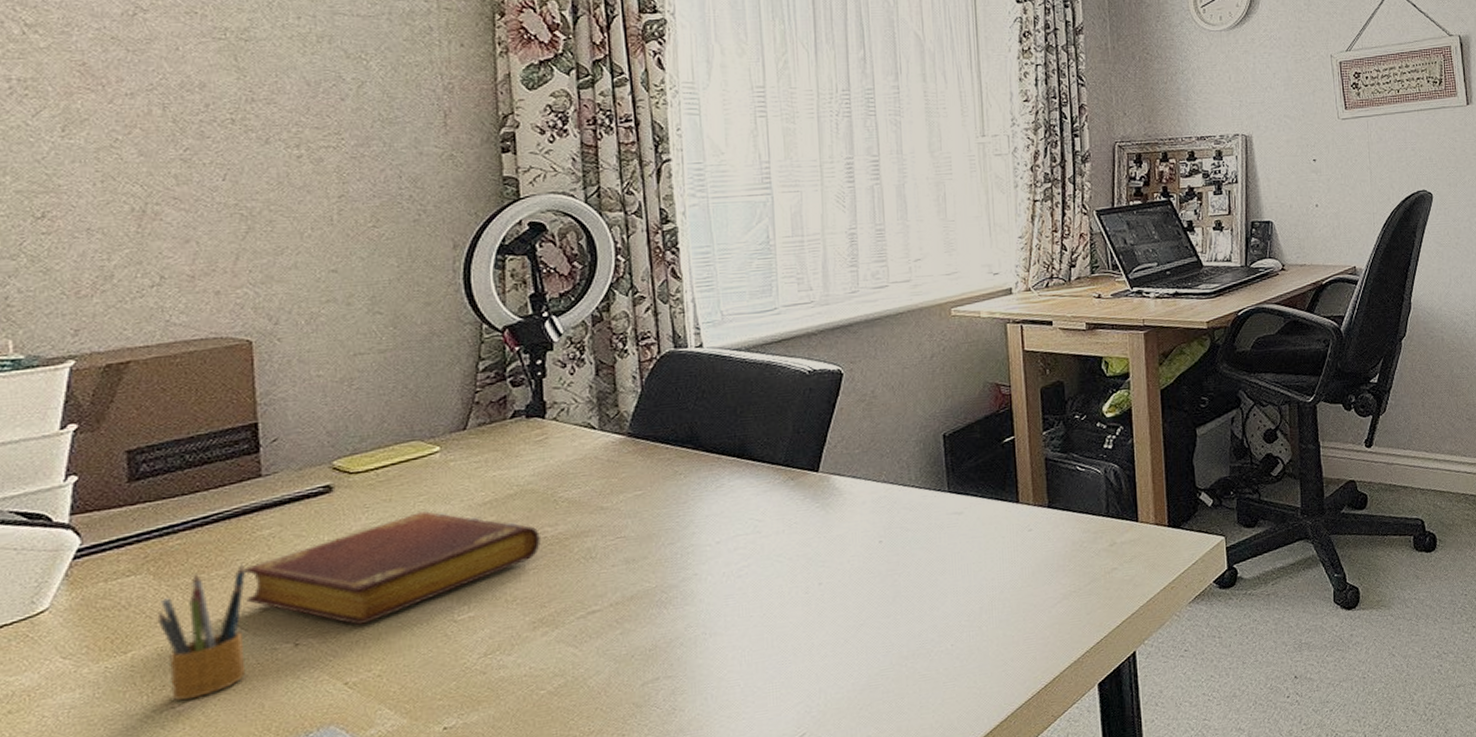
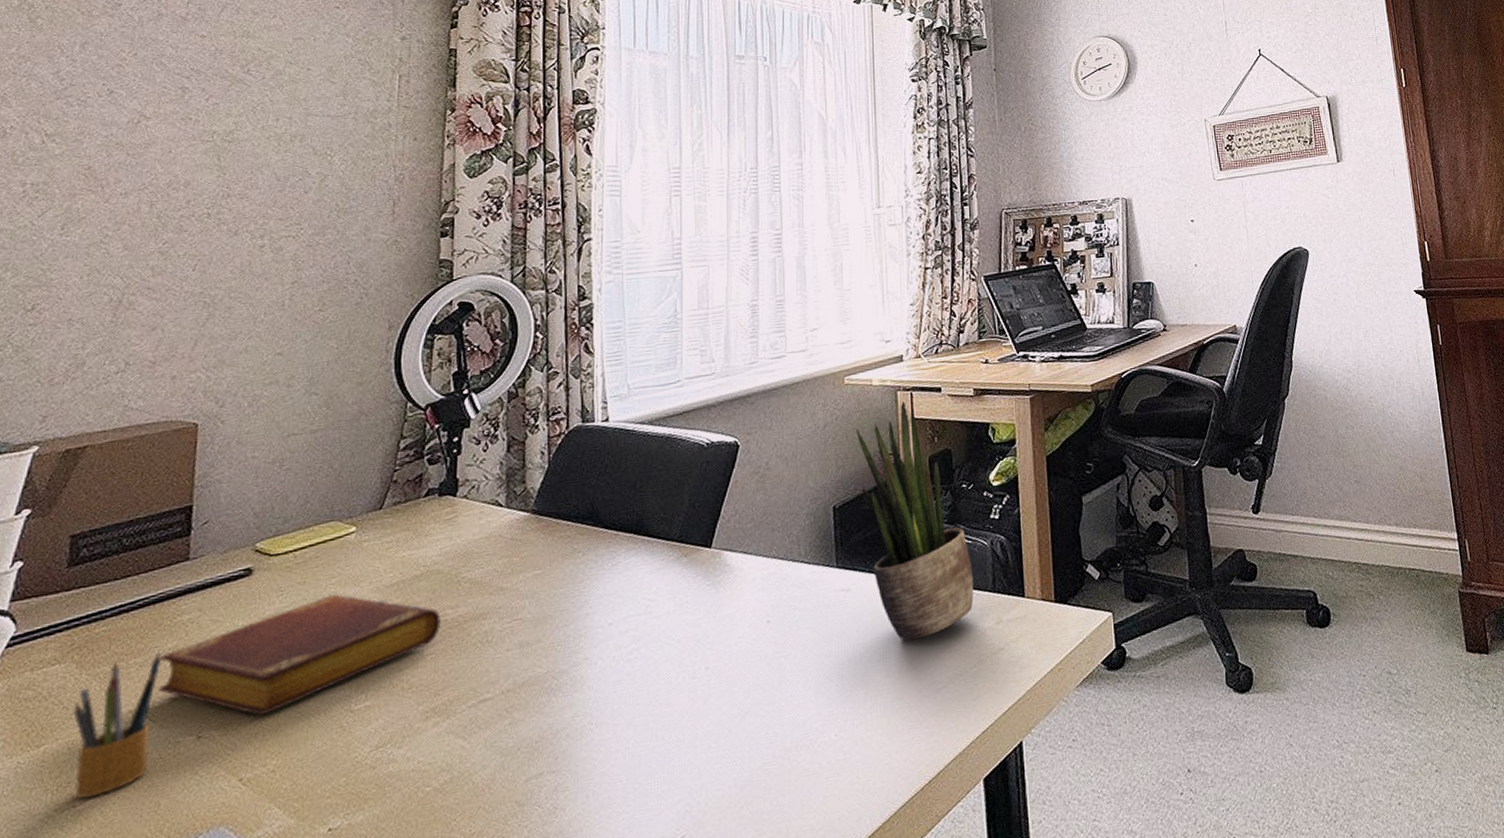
potted plant: none [965,334,1087,560] -> present [856,401,974,641]

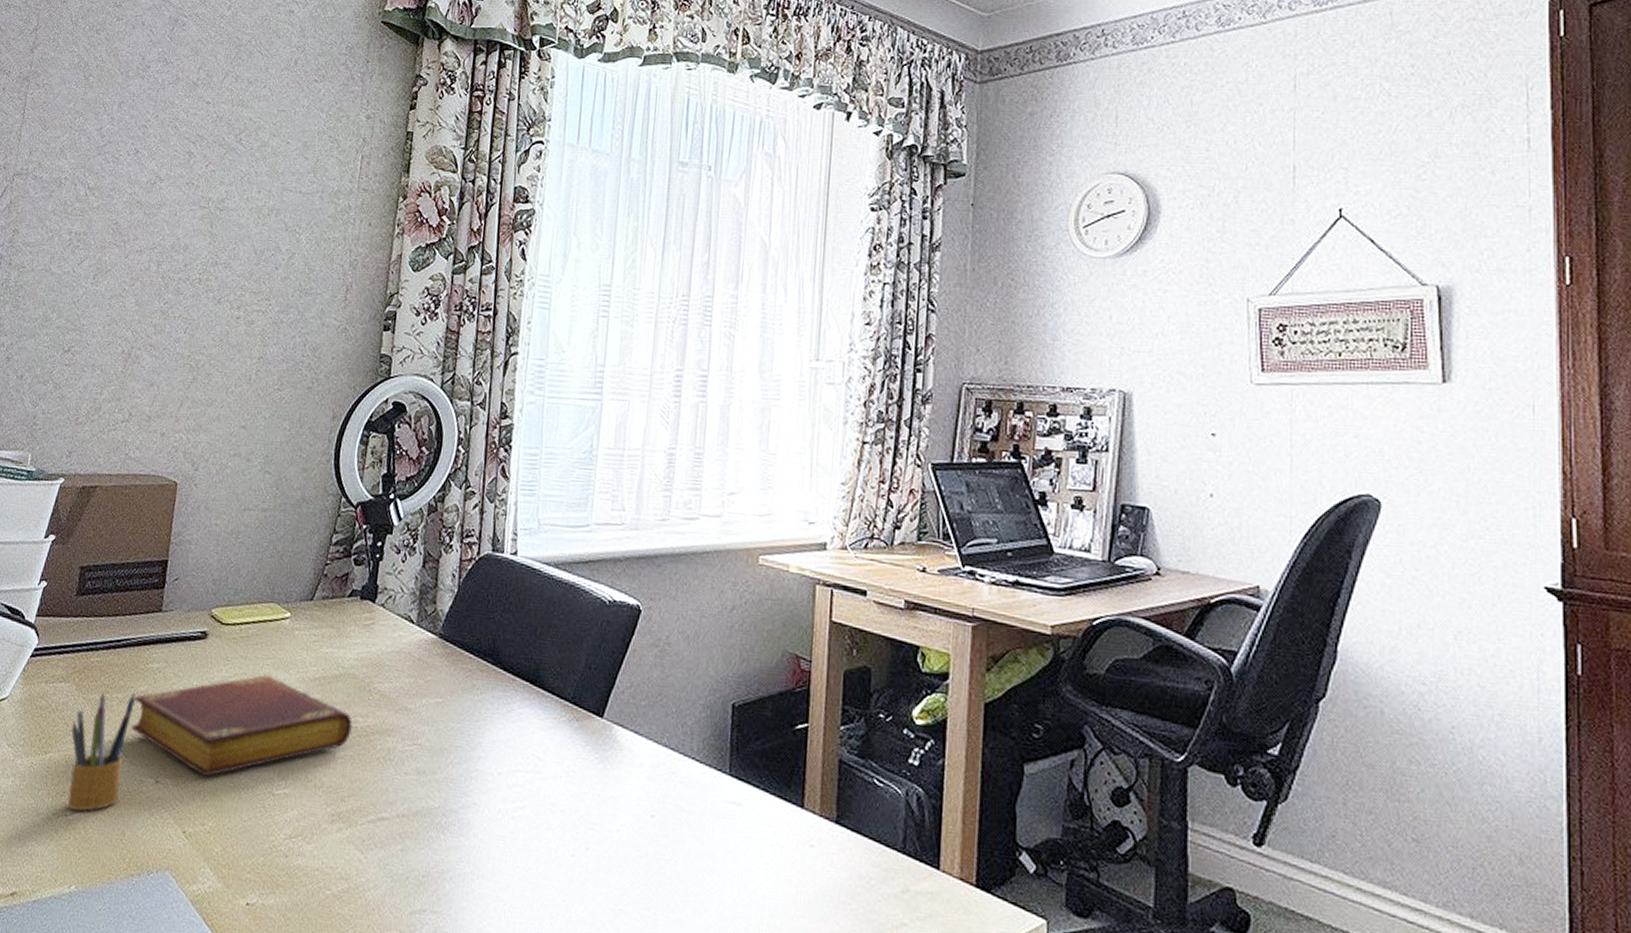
potted plant: present [856,401,974,641] -> none [765,599,881,884]

